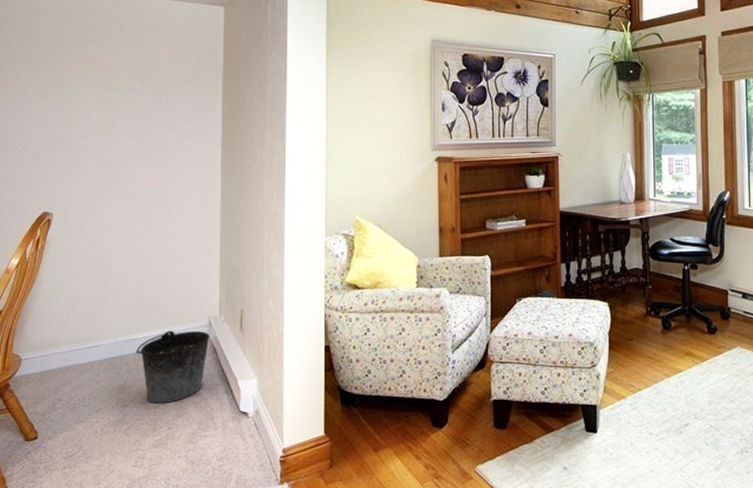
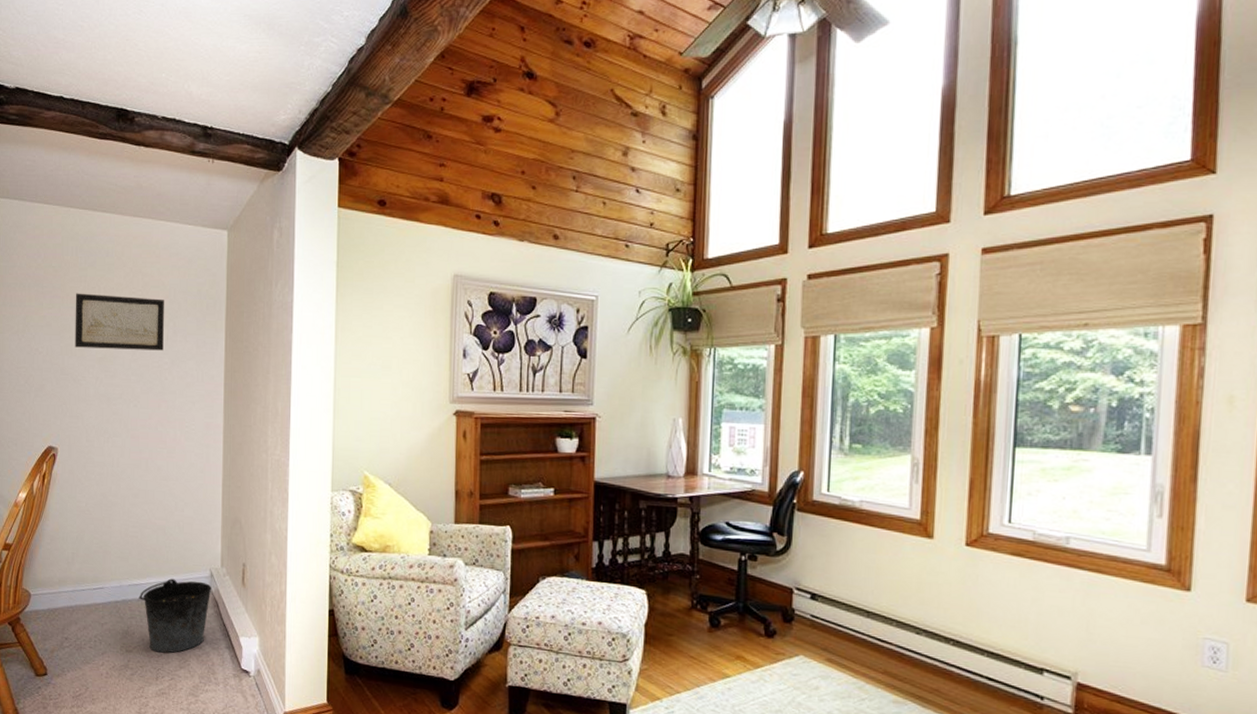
wall art: none [72,66,163,117] -> present [75,293,164,351]

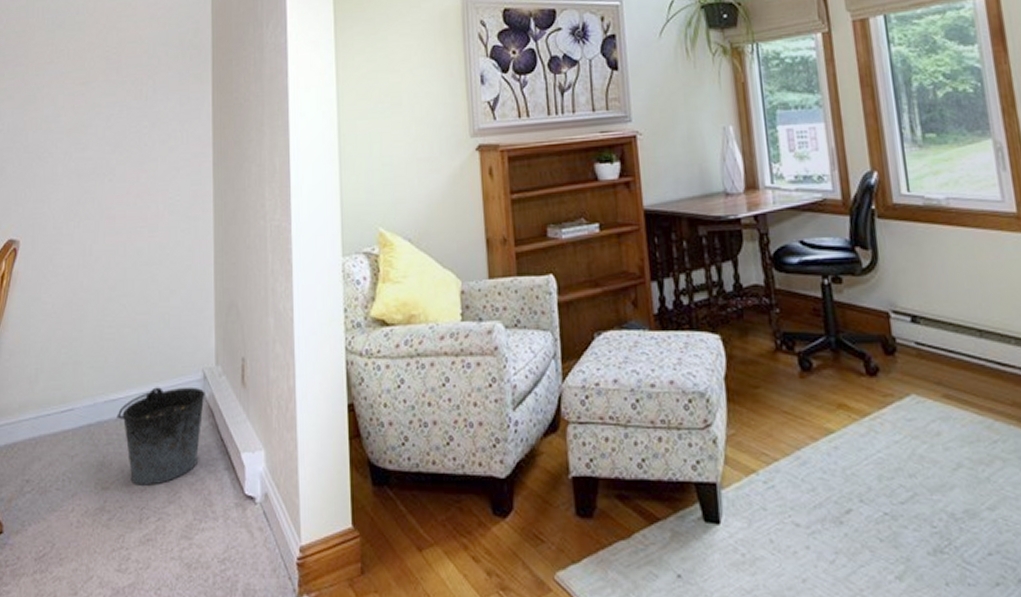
wall art: present [75,293,164,351] -> none [40,54,142,120]

